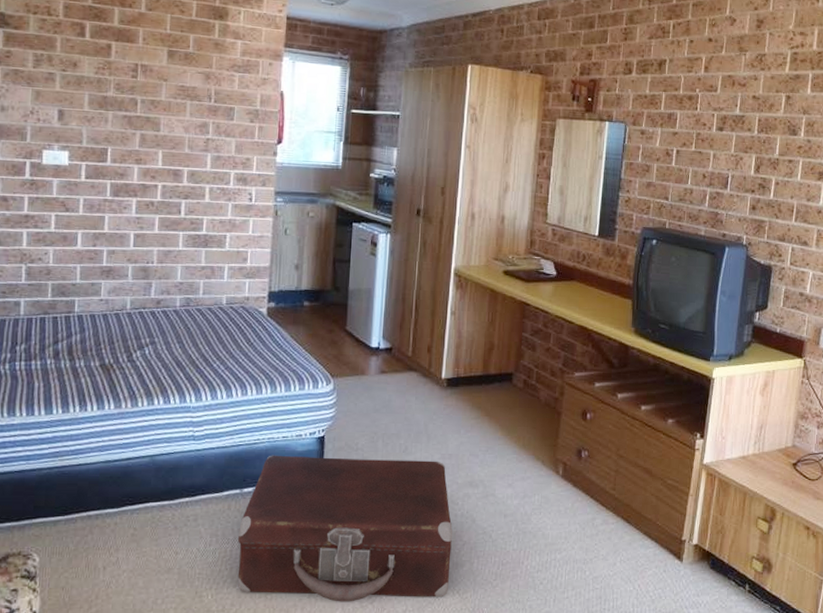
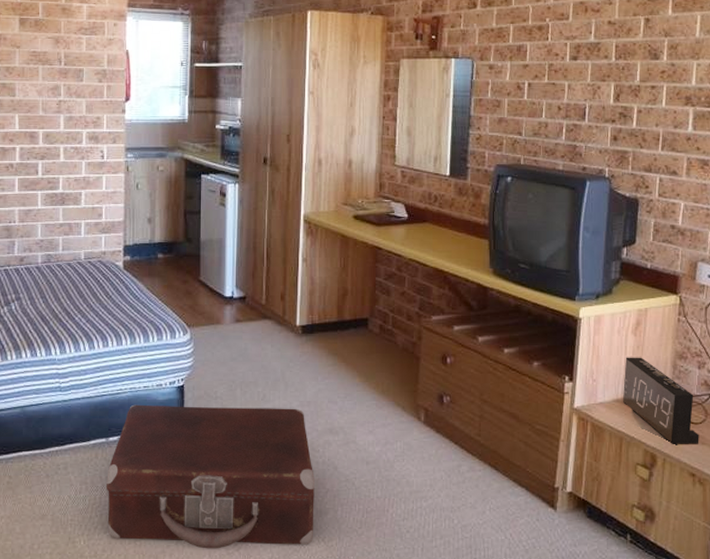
alarm clock: none [748,416,815,500] -> present [622,357,699,445]

